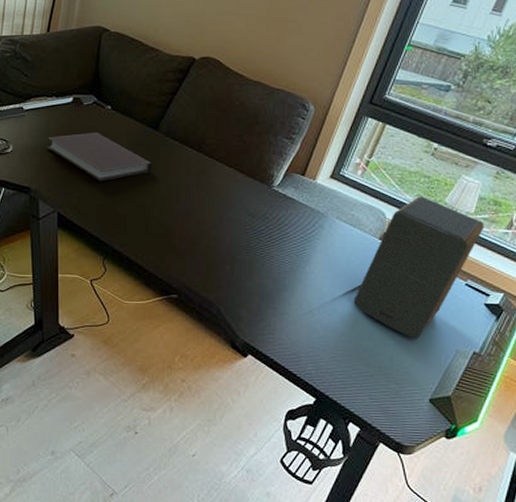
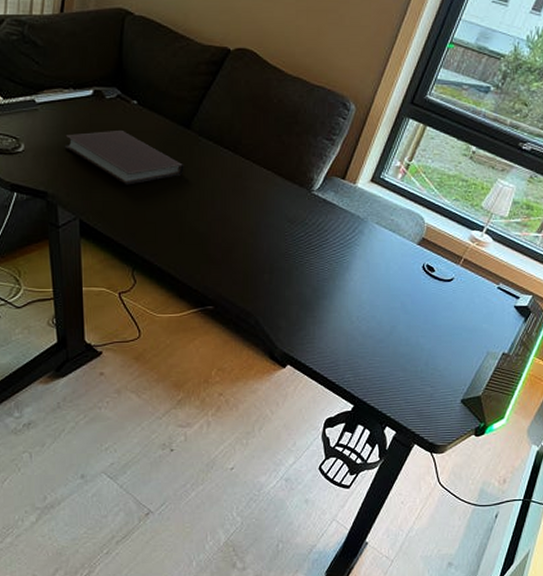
speaker: present [353,196,485,339] -> none [391,200,517,343]

